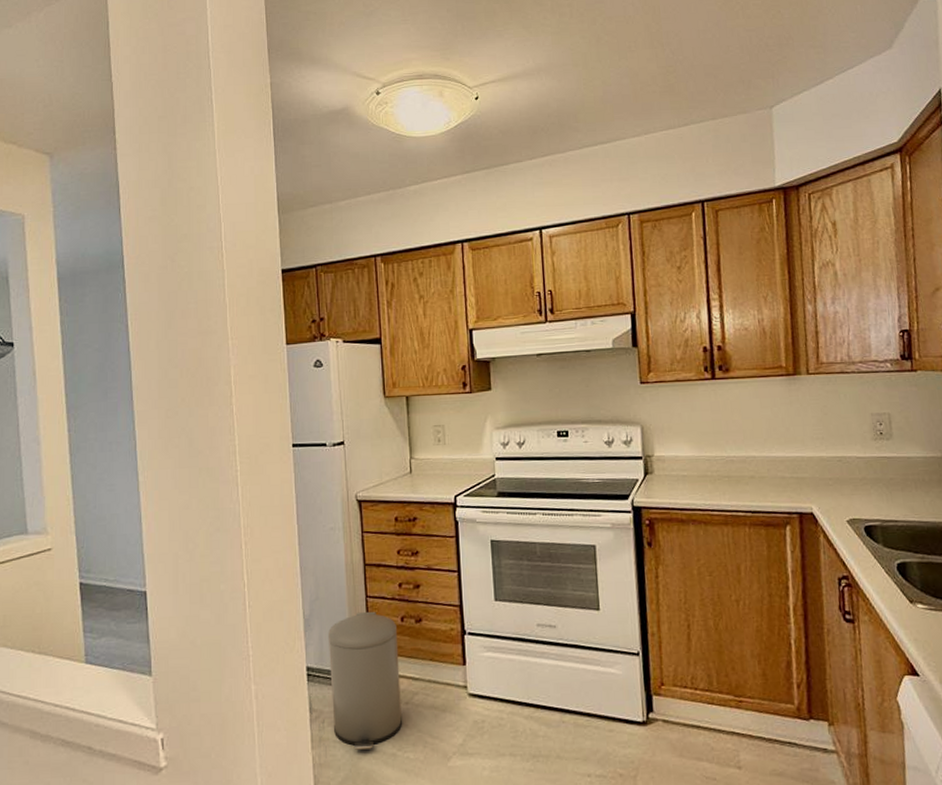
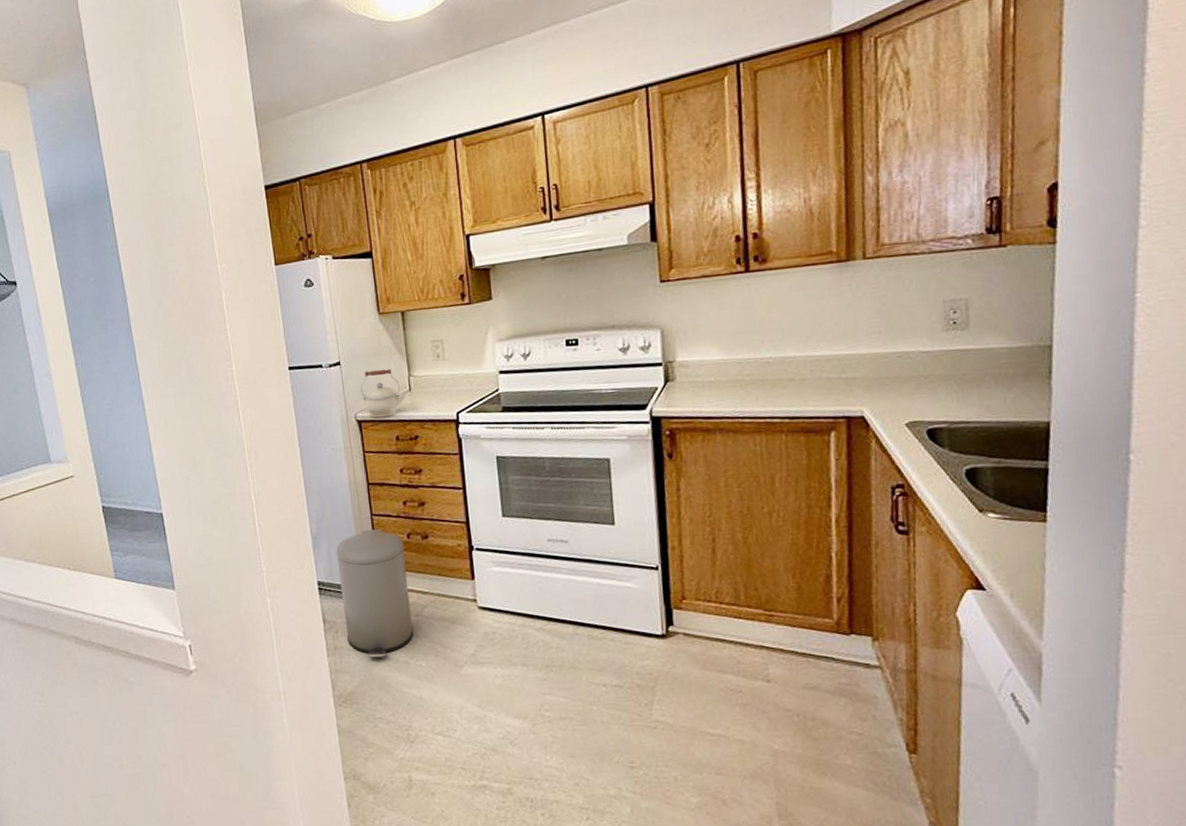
kettle: none [362,450,408,499] -> present [359,368,407,418]

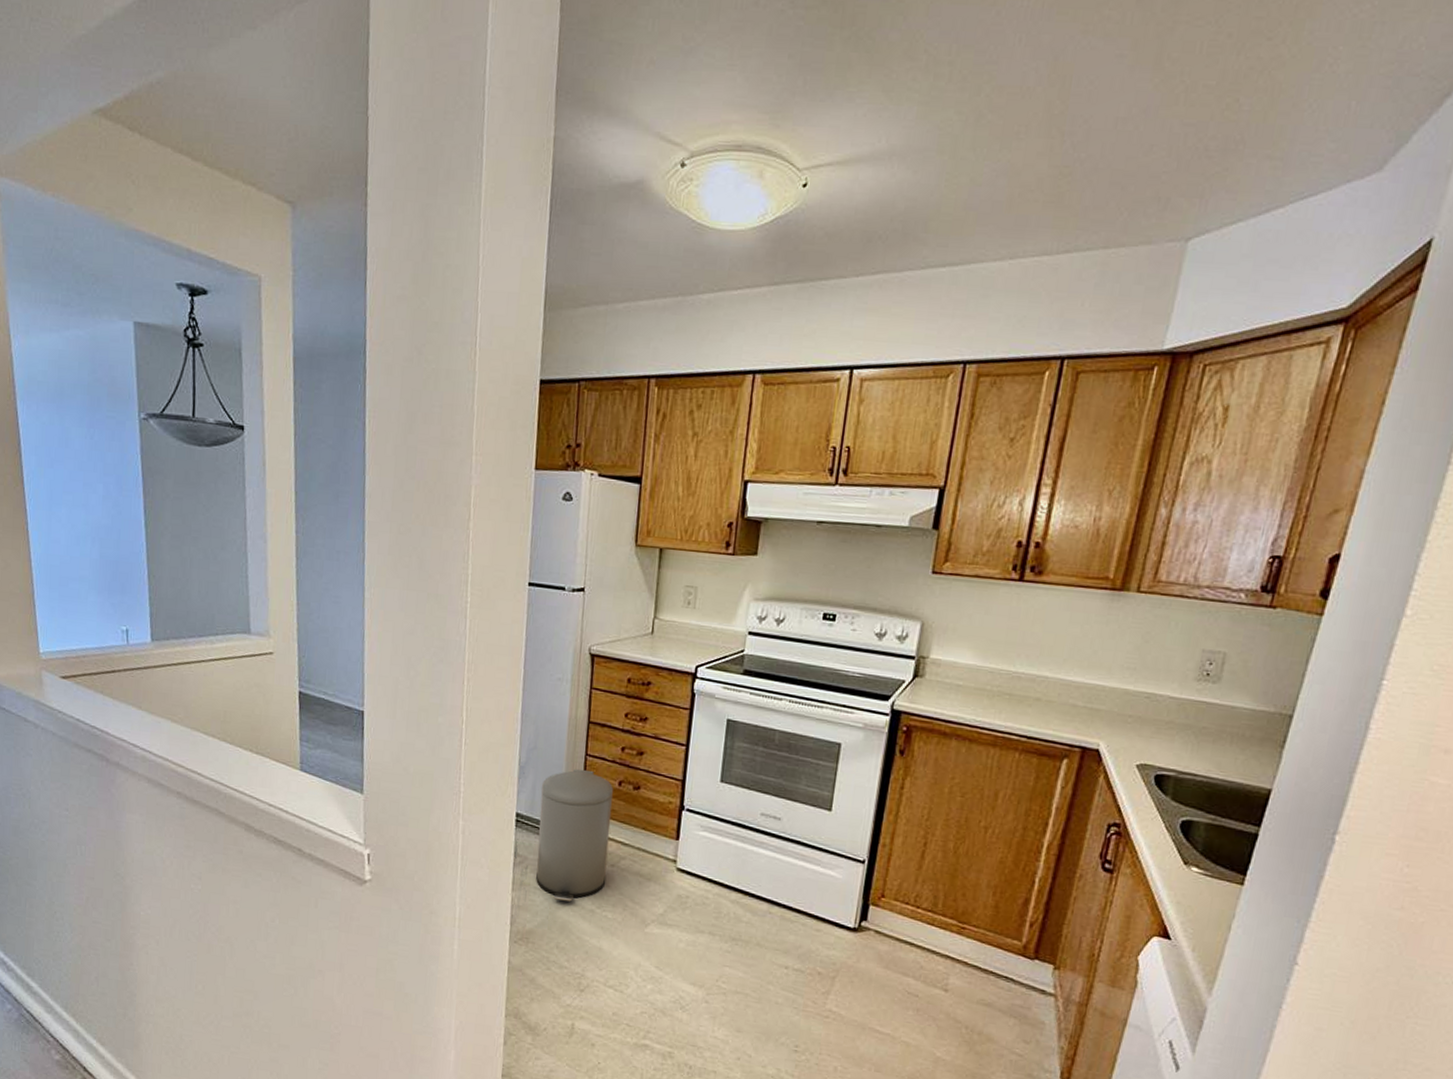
kettle: present [359,368,407,418] -> none [599,603,649,657]

